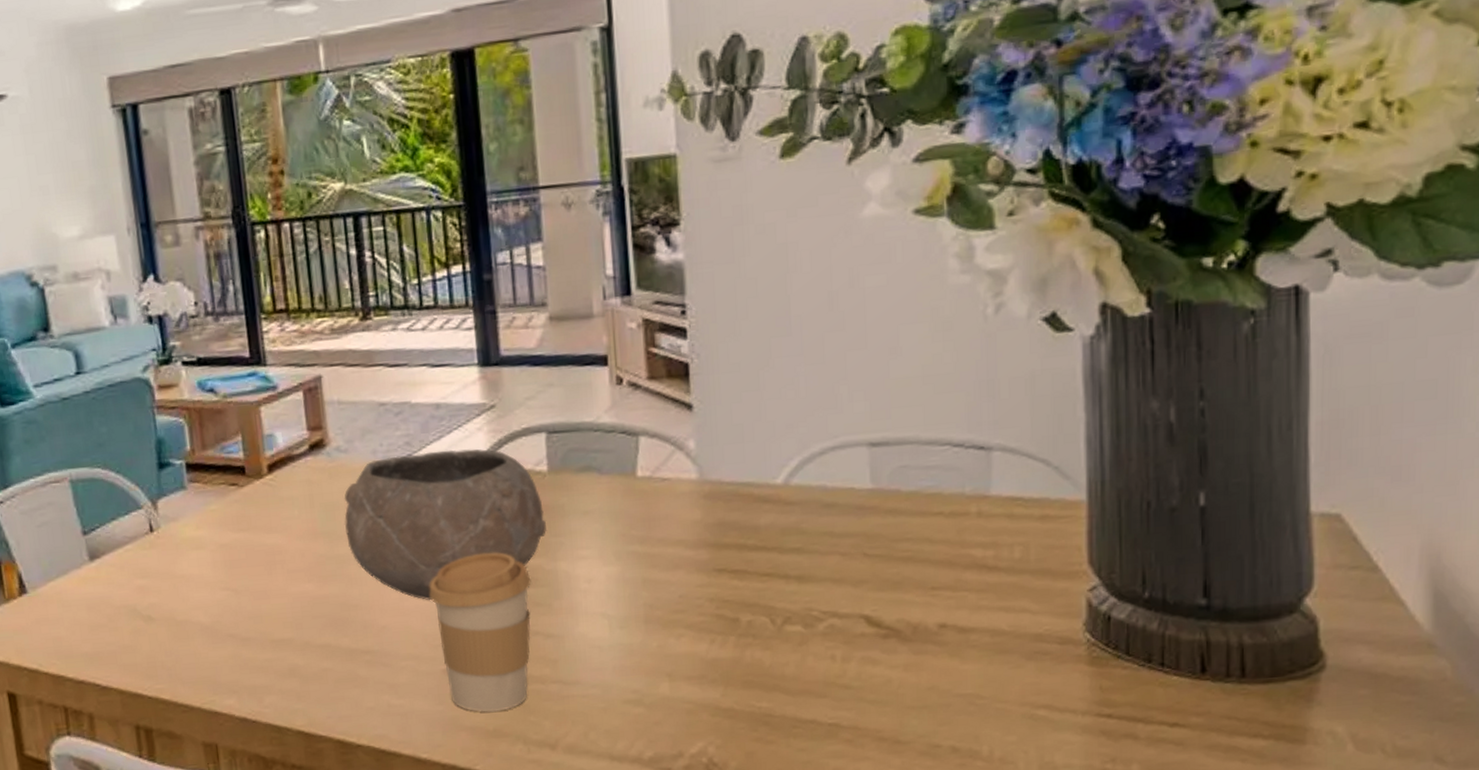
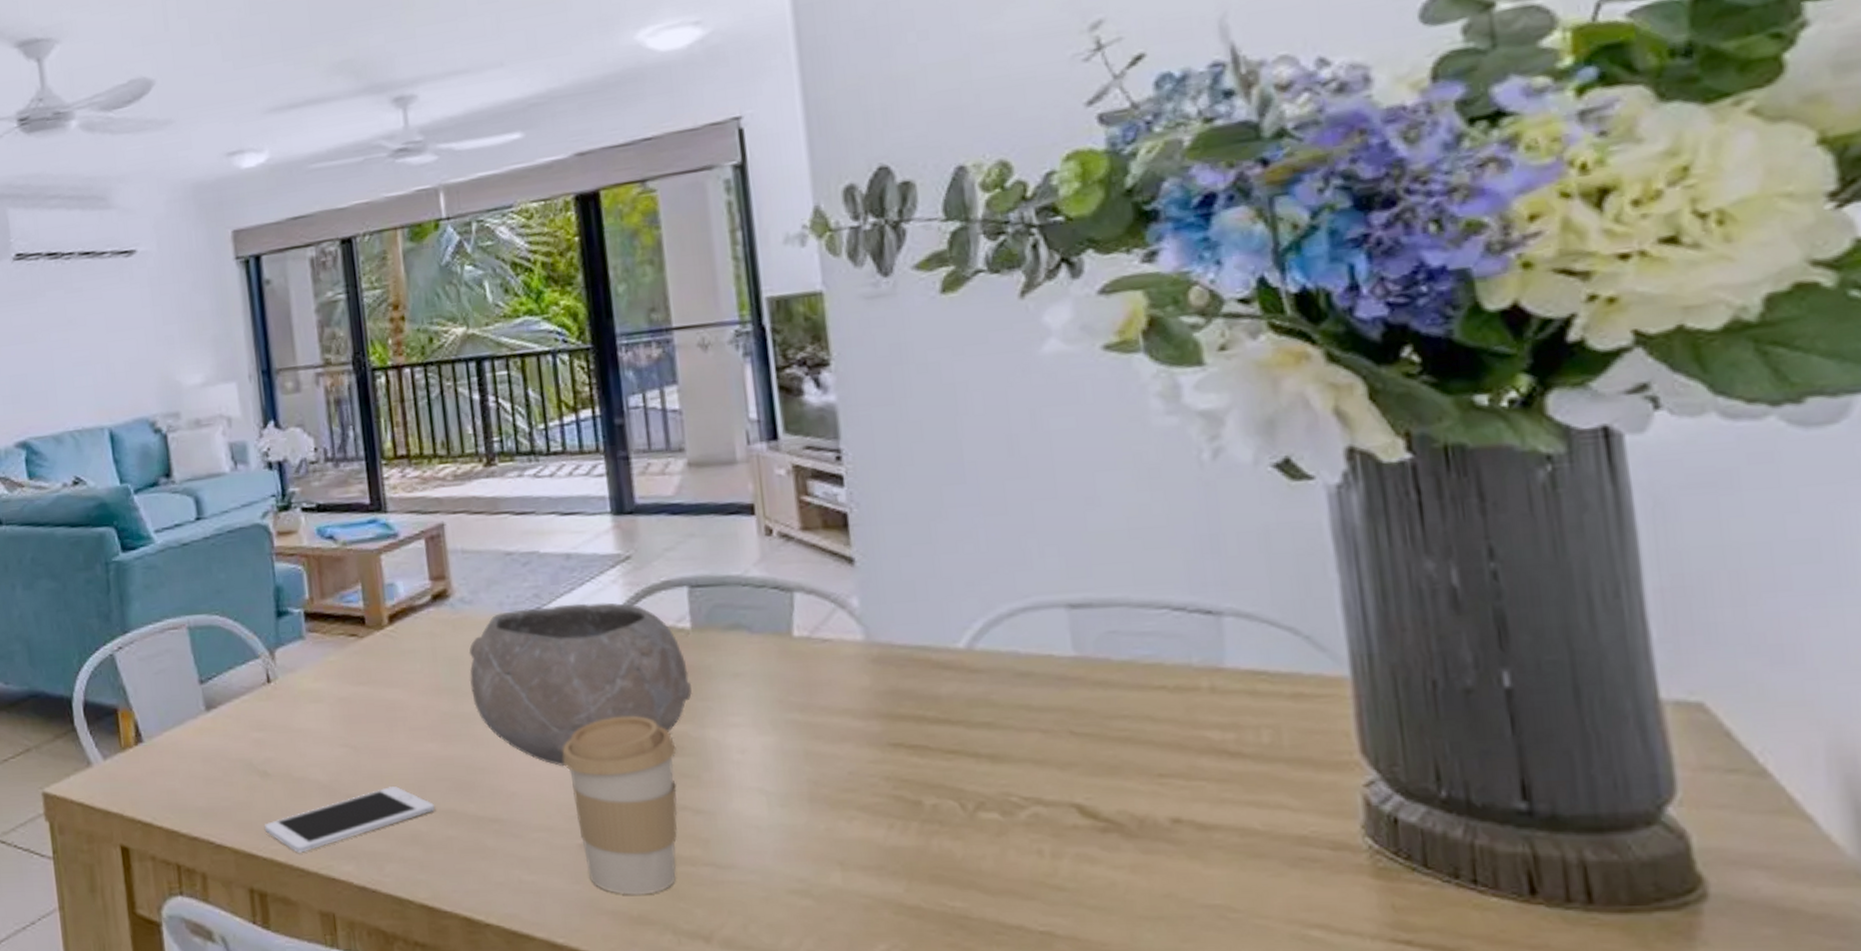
cell phone: none [148,625,311,691] -> present [264,786,435,854]

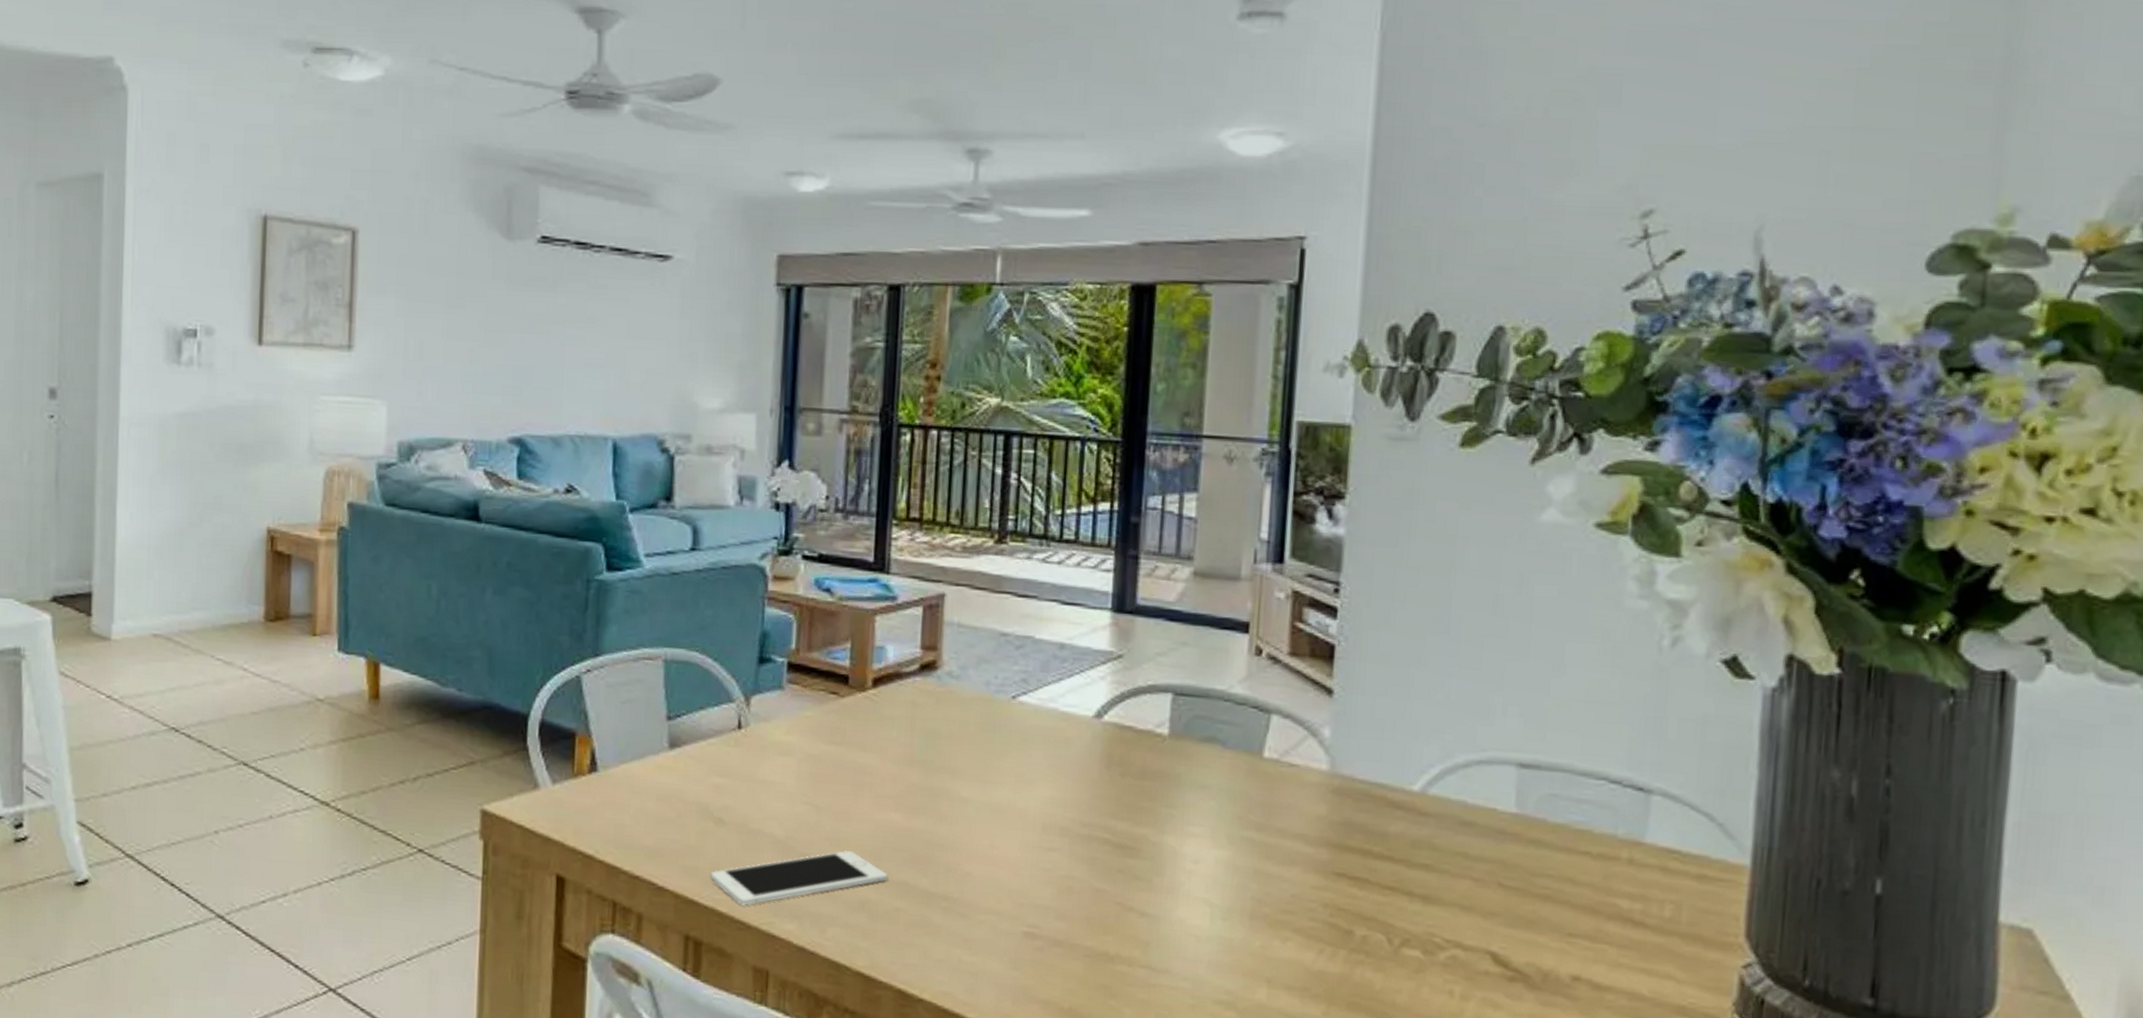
bowl: present [469,602,692,767] -> none [943,691,1159,854]
coffee cup: present [562,715,678,895] -> none [1022,811,1134,989]

